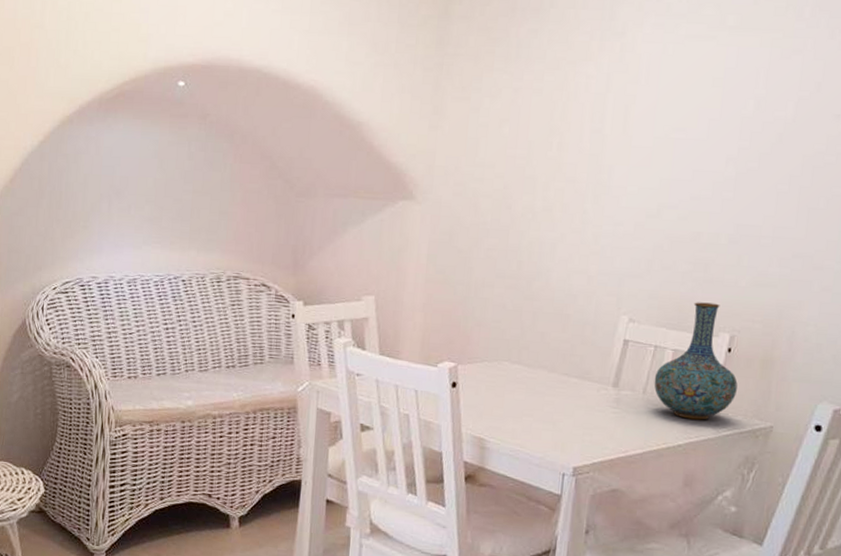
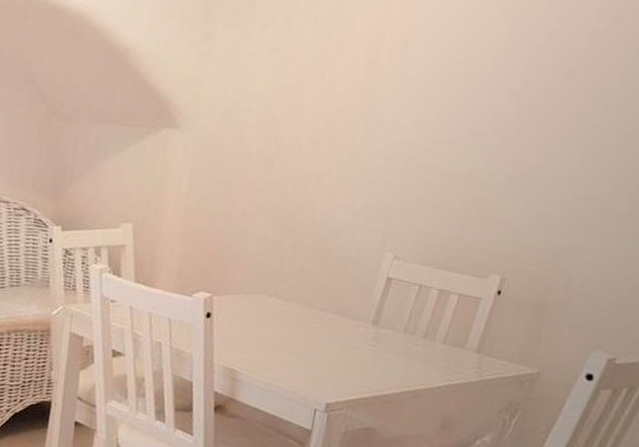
vase: present [654,302,738,420] -> none [416,241,506,363]

